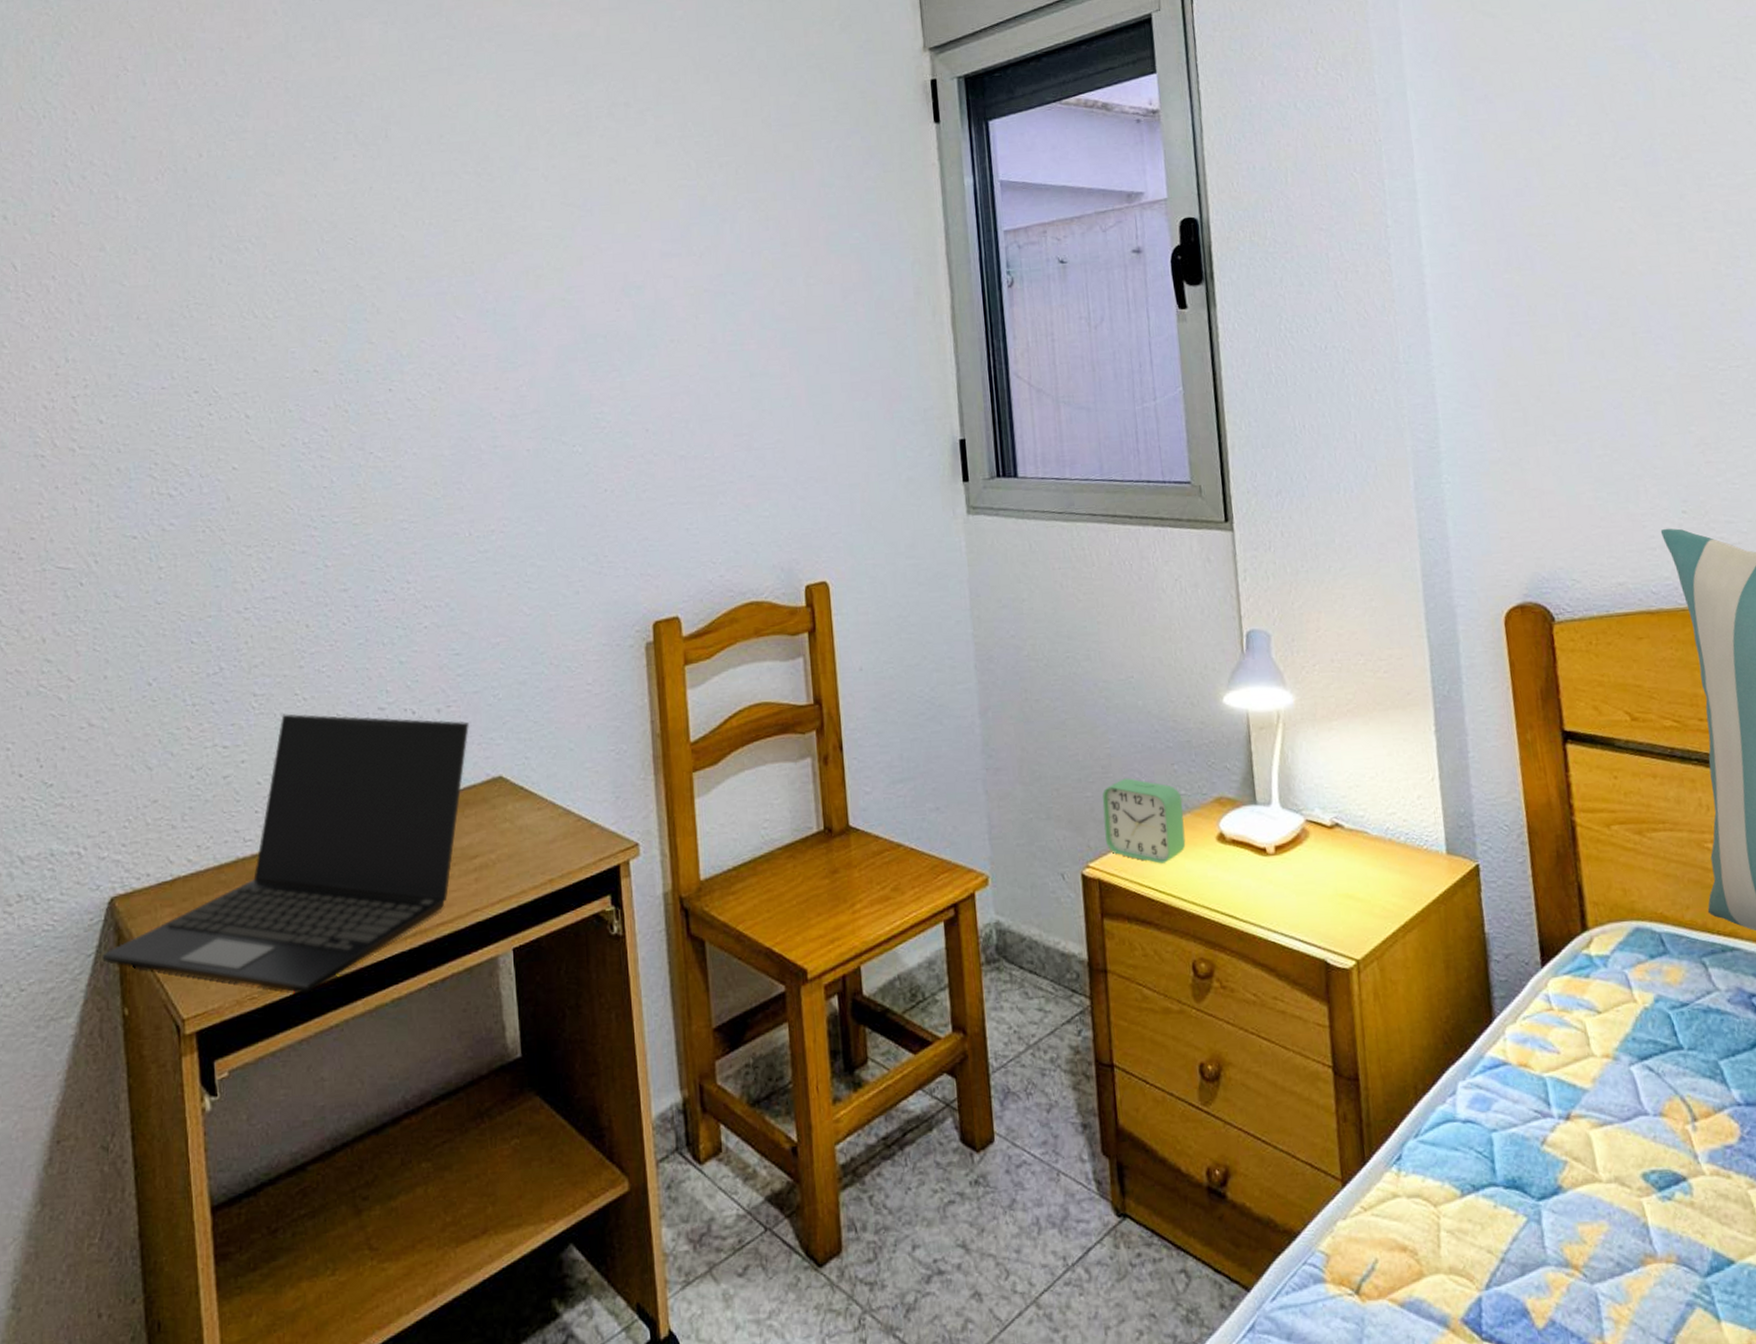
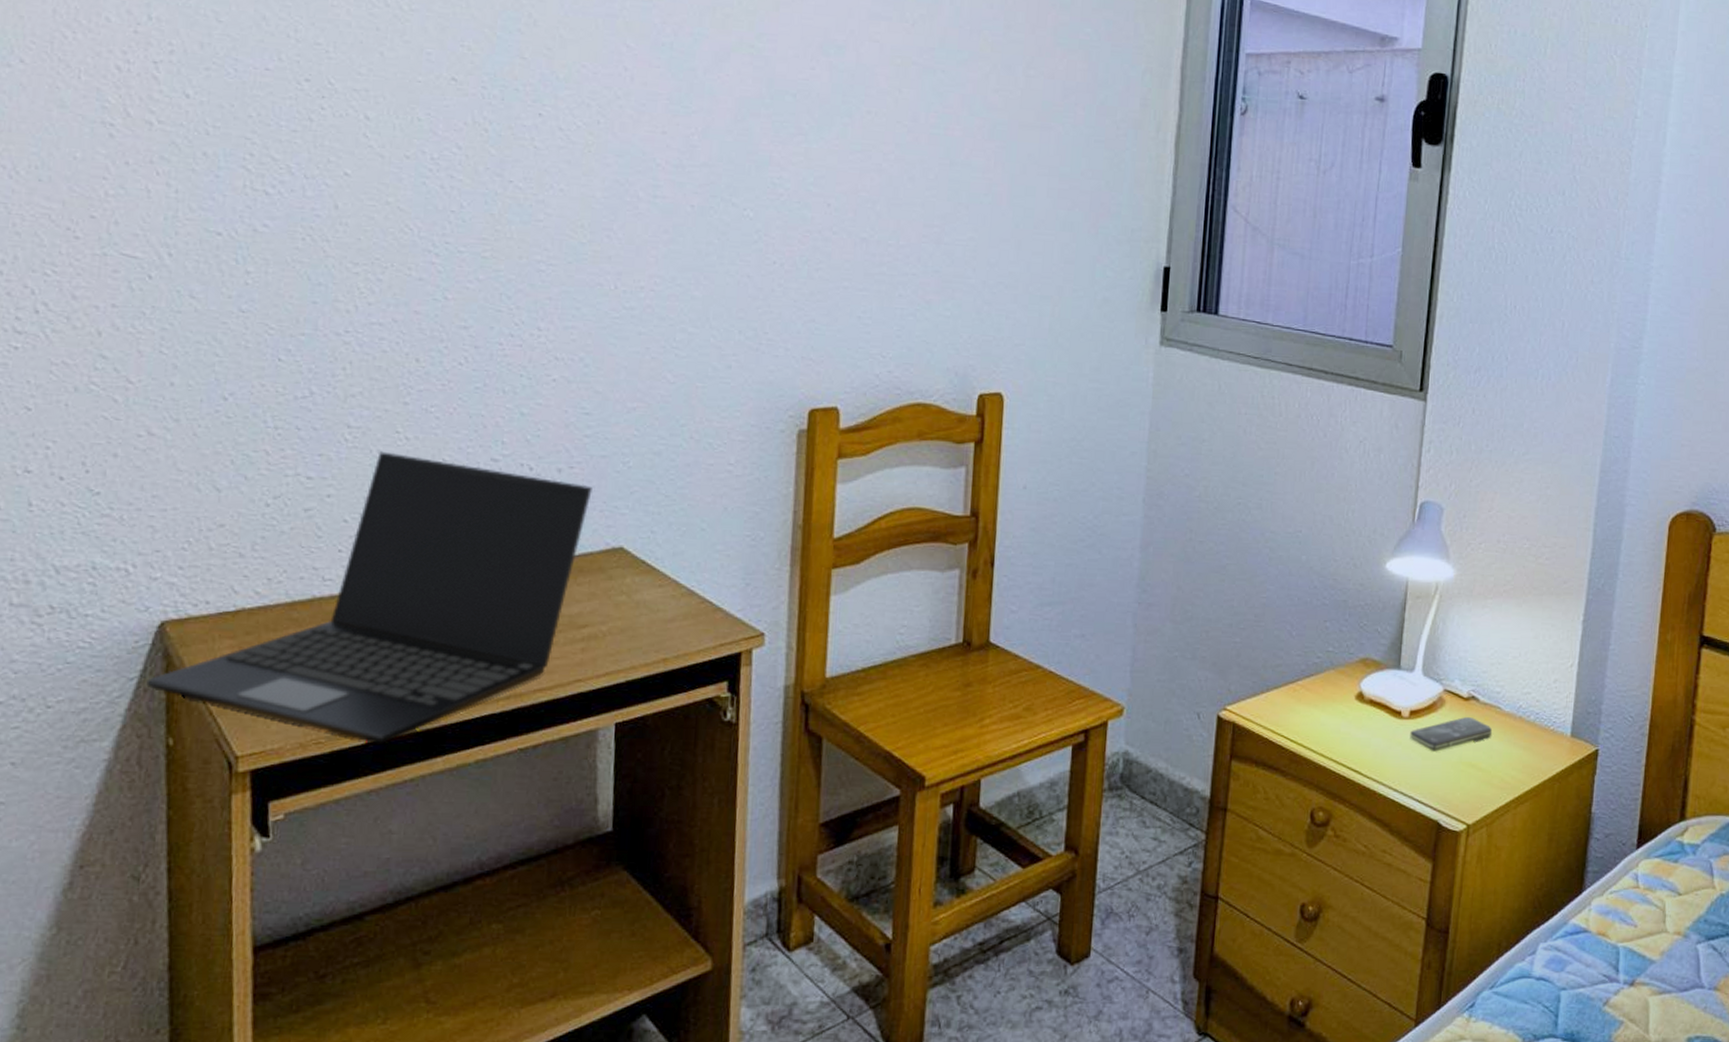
alarm clock: present [1102,778,1186,864] -> none [1247,629,1329,715]
mobile phone: none [1279,846,1364,887] -> present [1410,717,1493,752]

